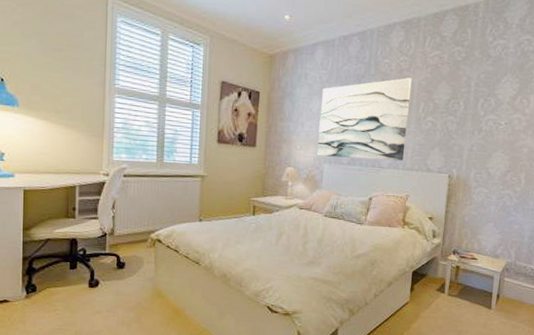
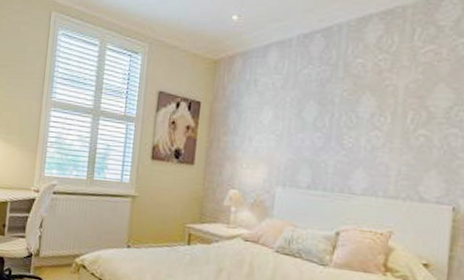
wall art: present [317,77,412,162] -> none [268,80,396,187]

